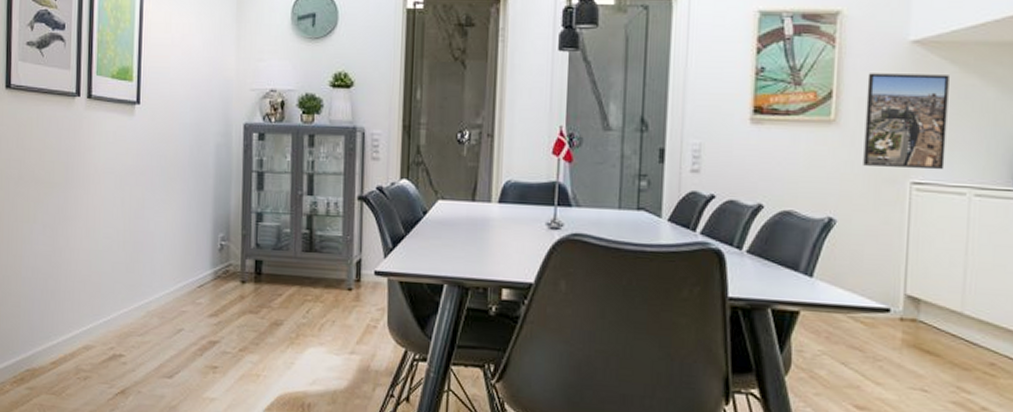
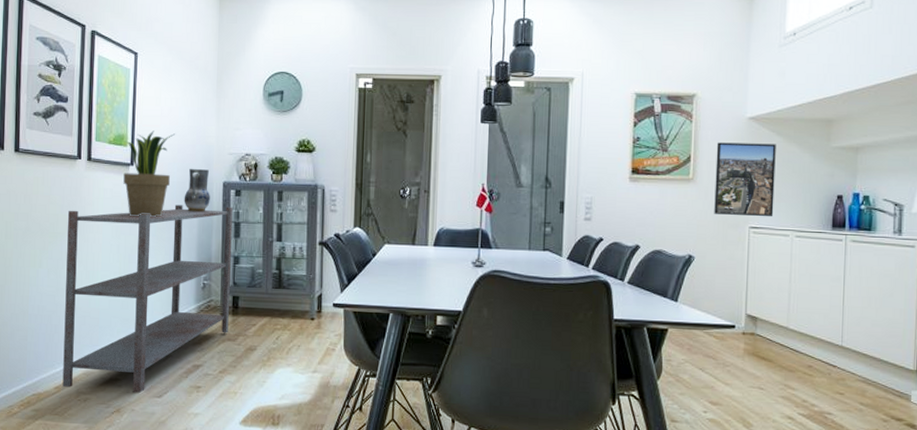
shelving unit: none [60,150,255,372] -> present [62,205,233,393]
potted plant: none [128,62,187,165] -> present [123,130,175,217]
vase: none [198,107,229,160] -> present [184,168,210,213]

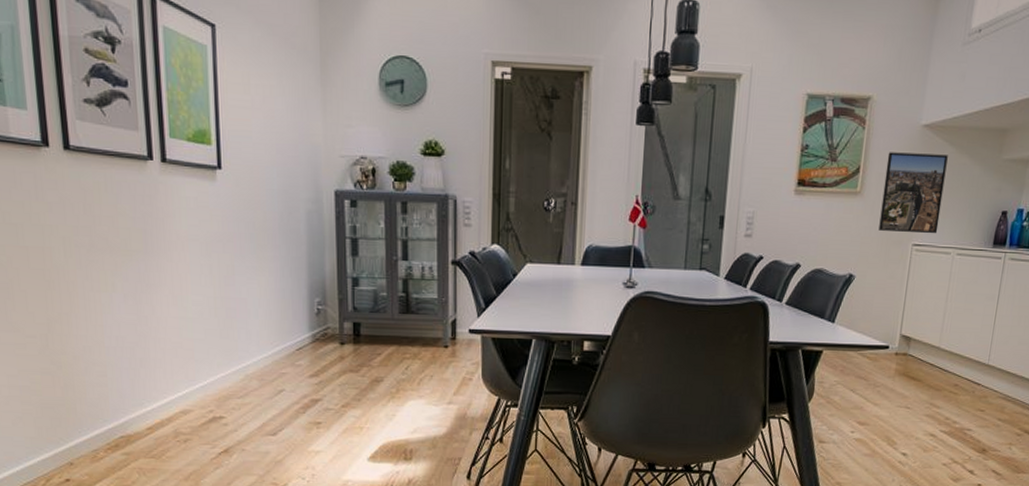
shelving unit: present [62,205,233,393] -> none [143,217,350,431]
potted plant: present [123,130,175,217] -> none [209,126,271,232]
vase: present [184,168,210,213] -> none [287,173,320,227]

